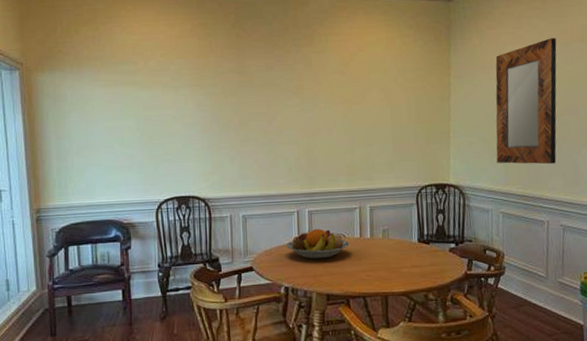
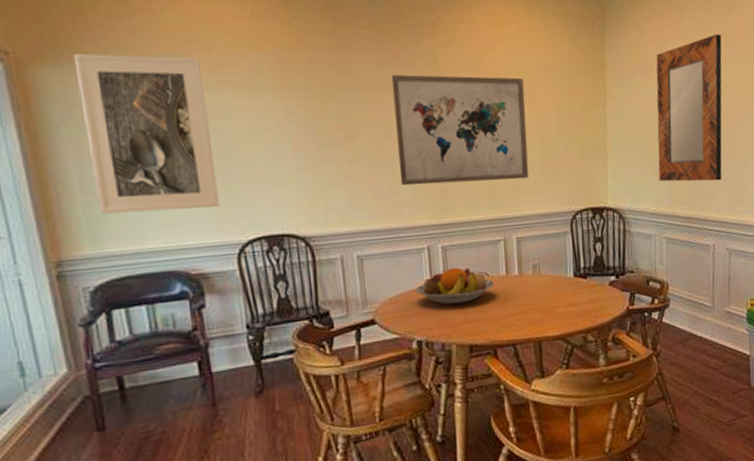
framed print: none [61,63,147,177] -> present [73,53,220,215]
wall art: none [276,75,383,162] -> present [391,75,529,186]

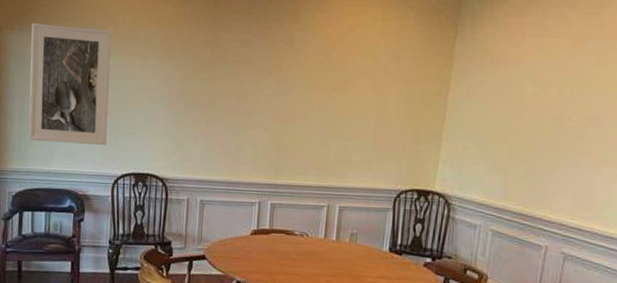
wall art: present [391,75,529,186] -> none [245,53,369,154]
fruit bowl: present [415,267,494,305] -> none [242,223,312,257]
home mirror: present [656,34,722,182] -> none [494,32,589,182]

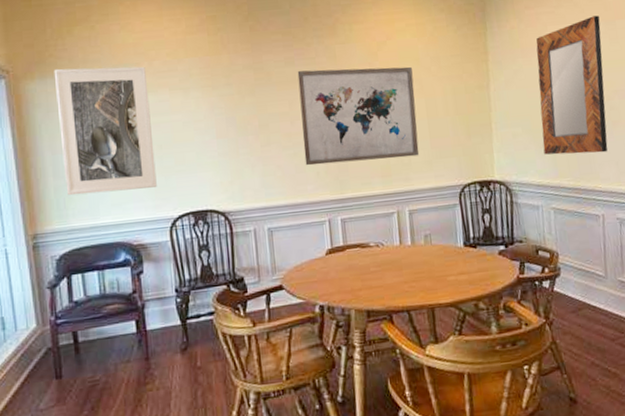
wall art: none [245,53,369,154] -> present [297,66,420,166]
home mirror: none [494,32,589,182] -> present [536,15,608,155]

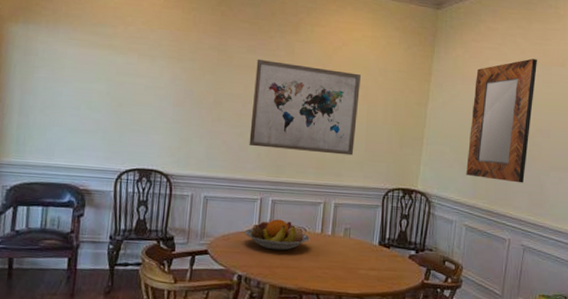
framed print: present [53,66,157,196] -> none [27,17,120,140]
fruit bowl: none [317,238,389,273] -> present [244,218,310,251]

